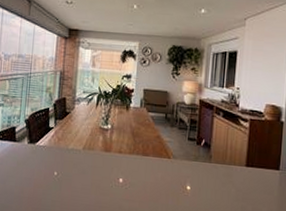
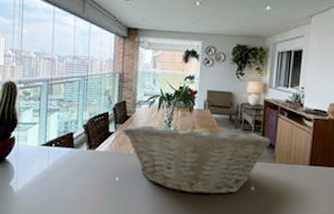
fruit basket: none [62,119,207,193] -> present [123,121,271,195]

